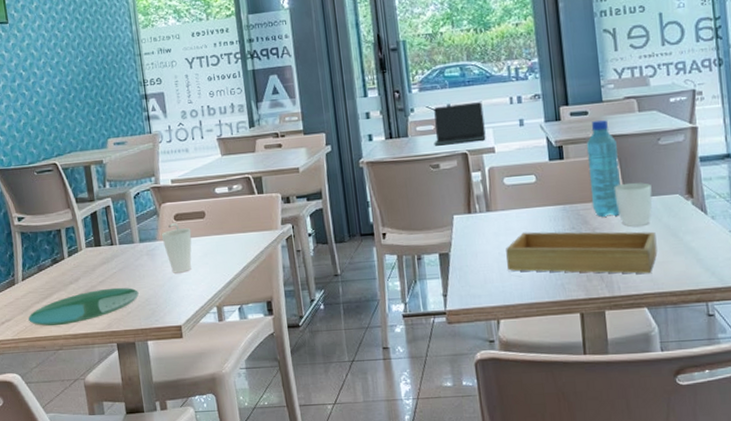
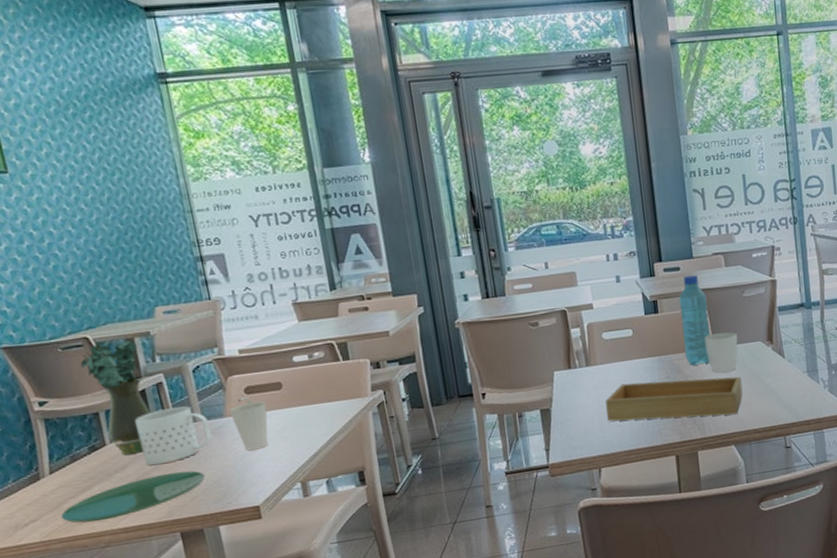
vase: none [49,164,101,269] -> present [80,337,152,455]
mug: none [87,228,147,280] -> present [135,406,212,466]
laptop: present [434,102,486,146] -> none [531,260,584,304]

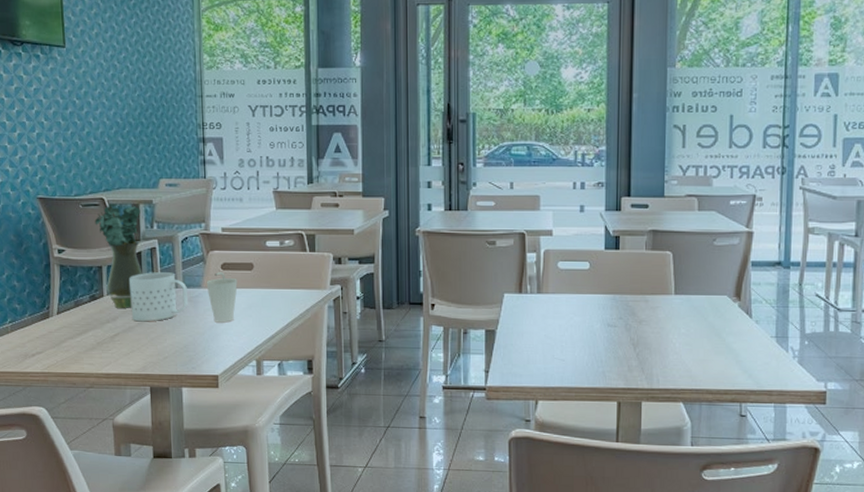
plate: present [61,471,205,524] -> none [60,330,177,364]
tray: present [605,376,743,422] -> none [552,317,700,369]
water bottle: present [678,275,710,366] -> none [641,214,673,310]
cup: present [704,332,738,374] -> none [664,279,701,324]

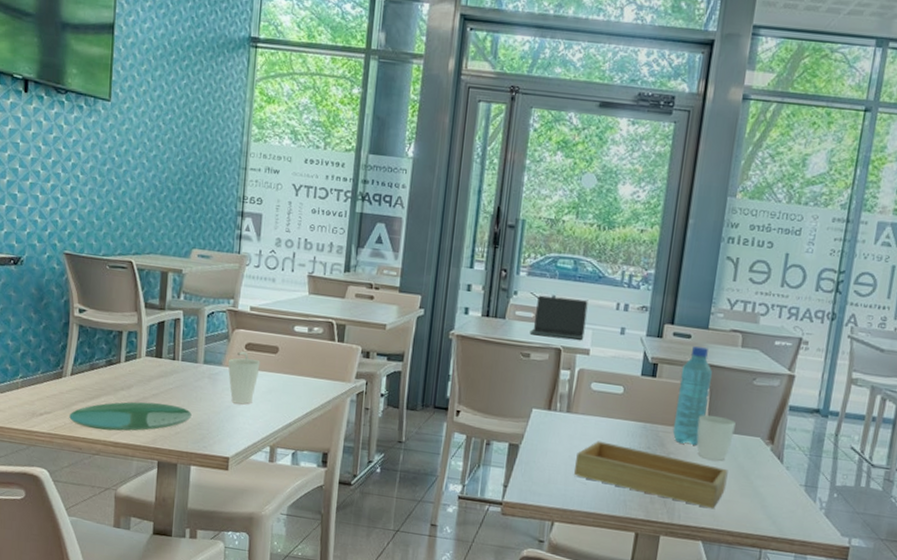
plate: none [60,330,177,364] -> present [69,401,192,432]
vase: present [94,201,143,308] -> none [120,265,169,378]
mug: present [129,272,189,322] -> none [147,343,208,395]
laptop: none [492,183,545,223] -> present [529,295,588,340]
tray: none [552,317,700,369] -> present [574,441,728,508]
water bottle: none [641,214,673,310] -> present [672,345,712,445]
cup: none [664,279,701,324] -> present [696,415,736,462]

